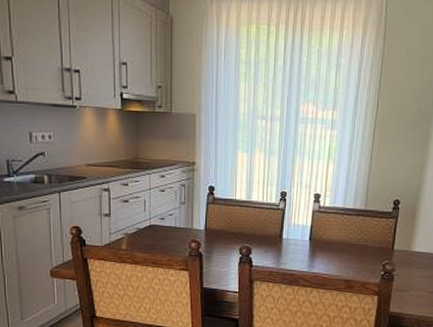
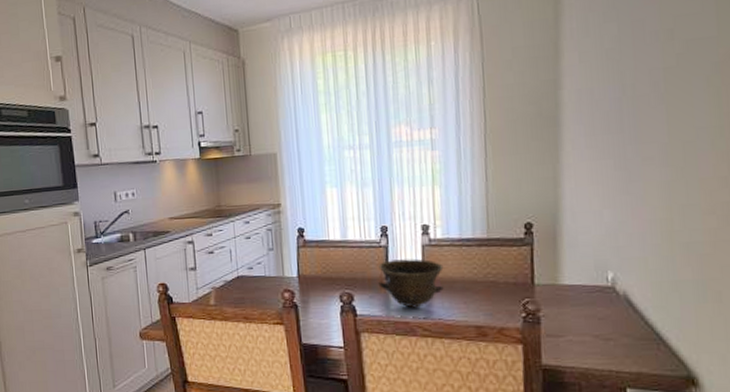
bowl: none [273,221,328,263] -> present [378,258,444,308]

